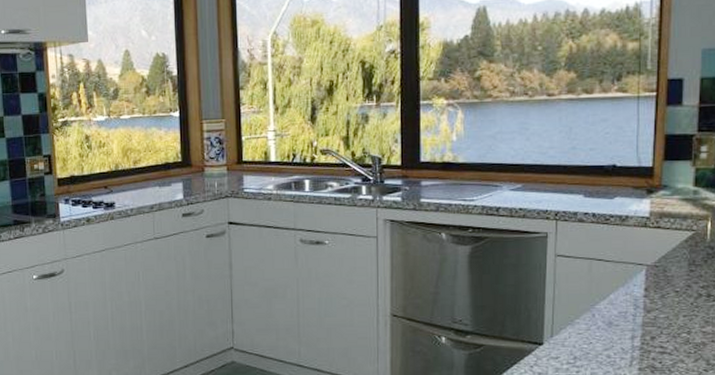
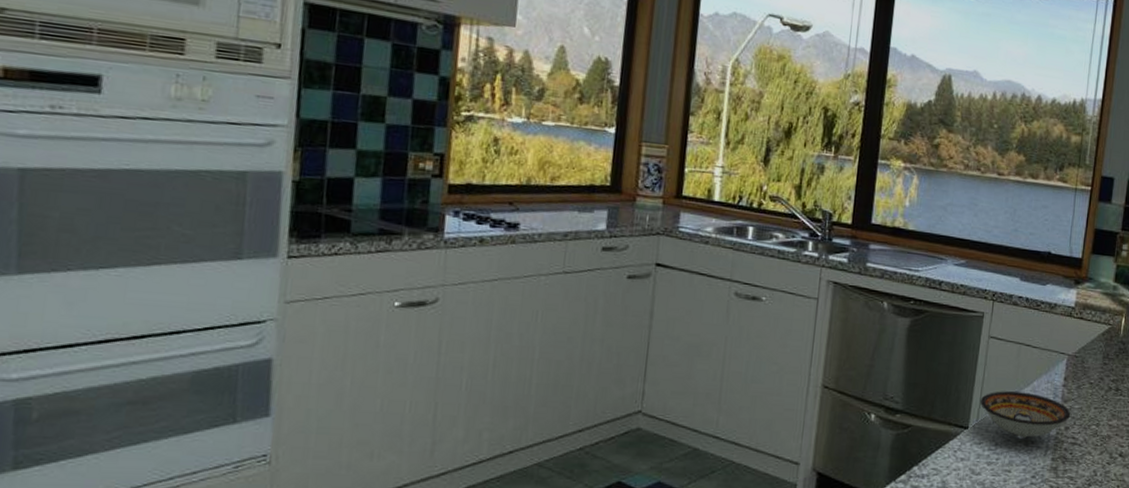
bowl: none [552,306,656,351] -> present [980,391,1071,439]

